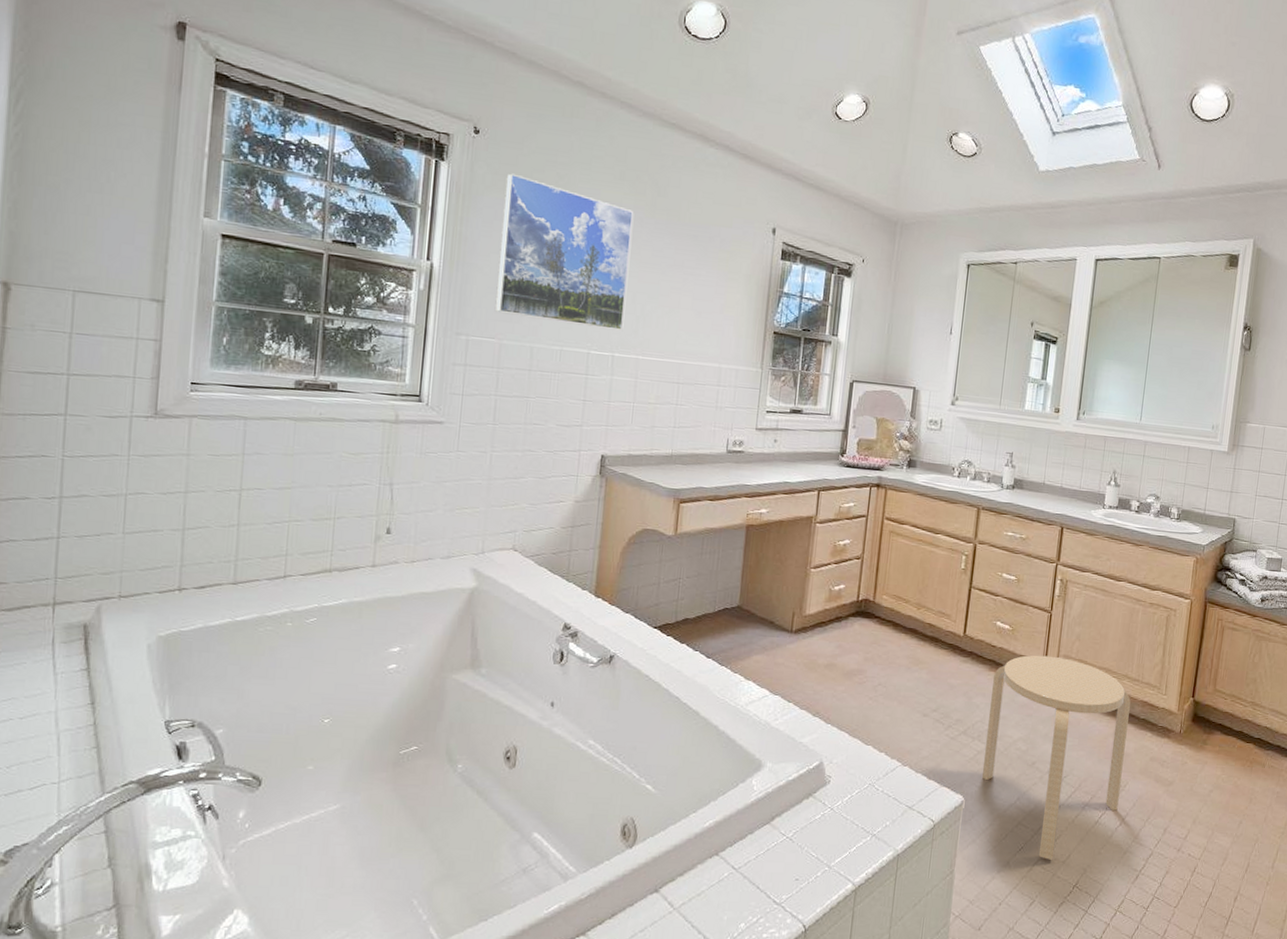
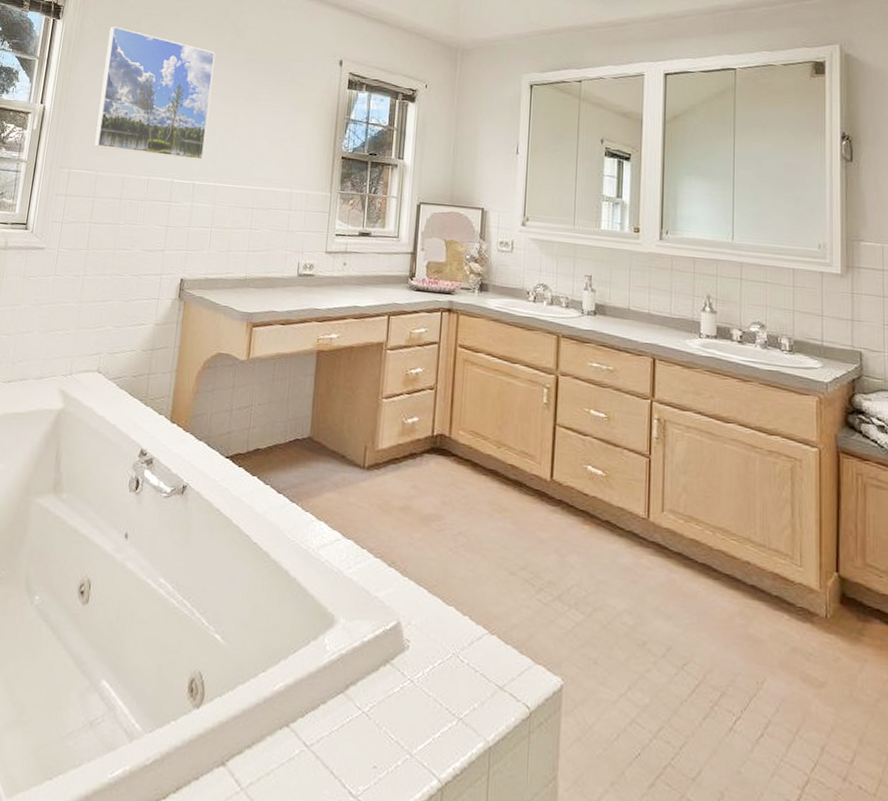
stool: present [982,655,1131,860] -> none [584,507,758,775]

